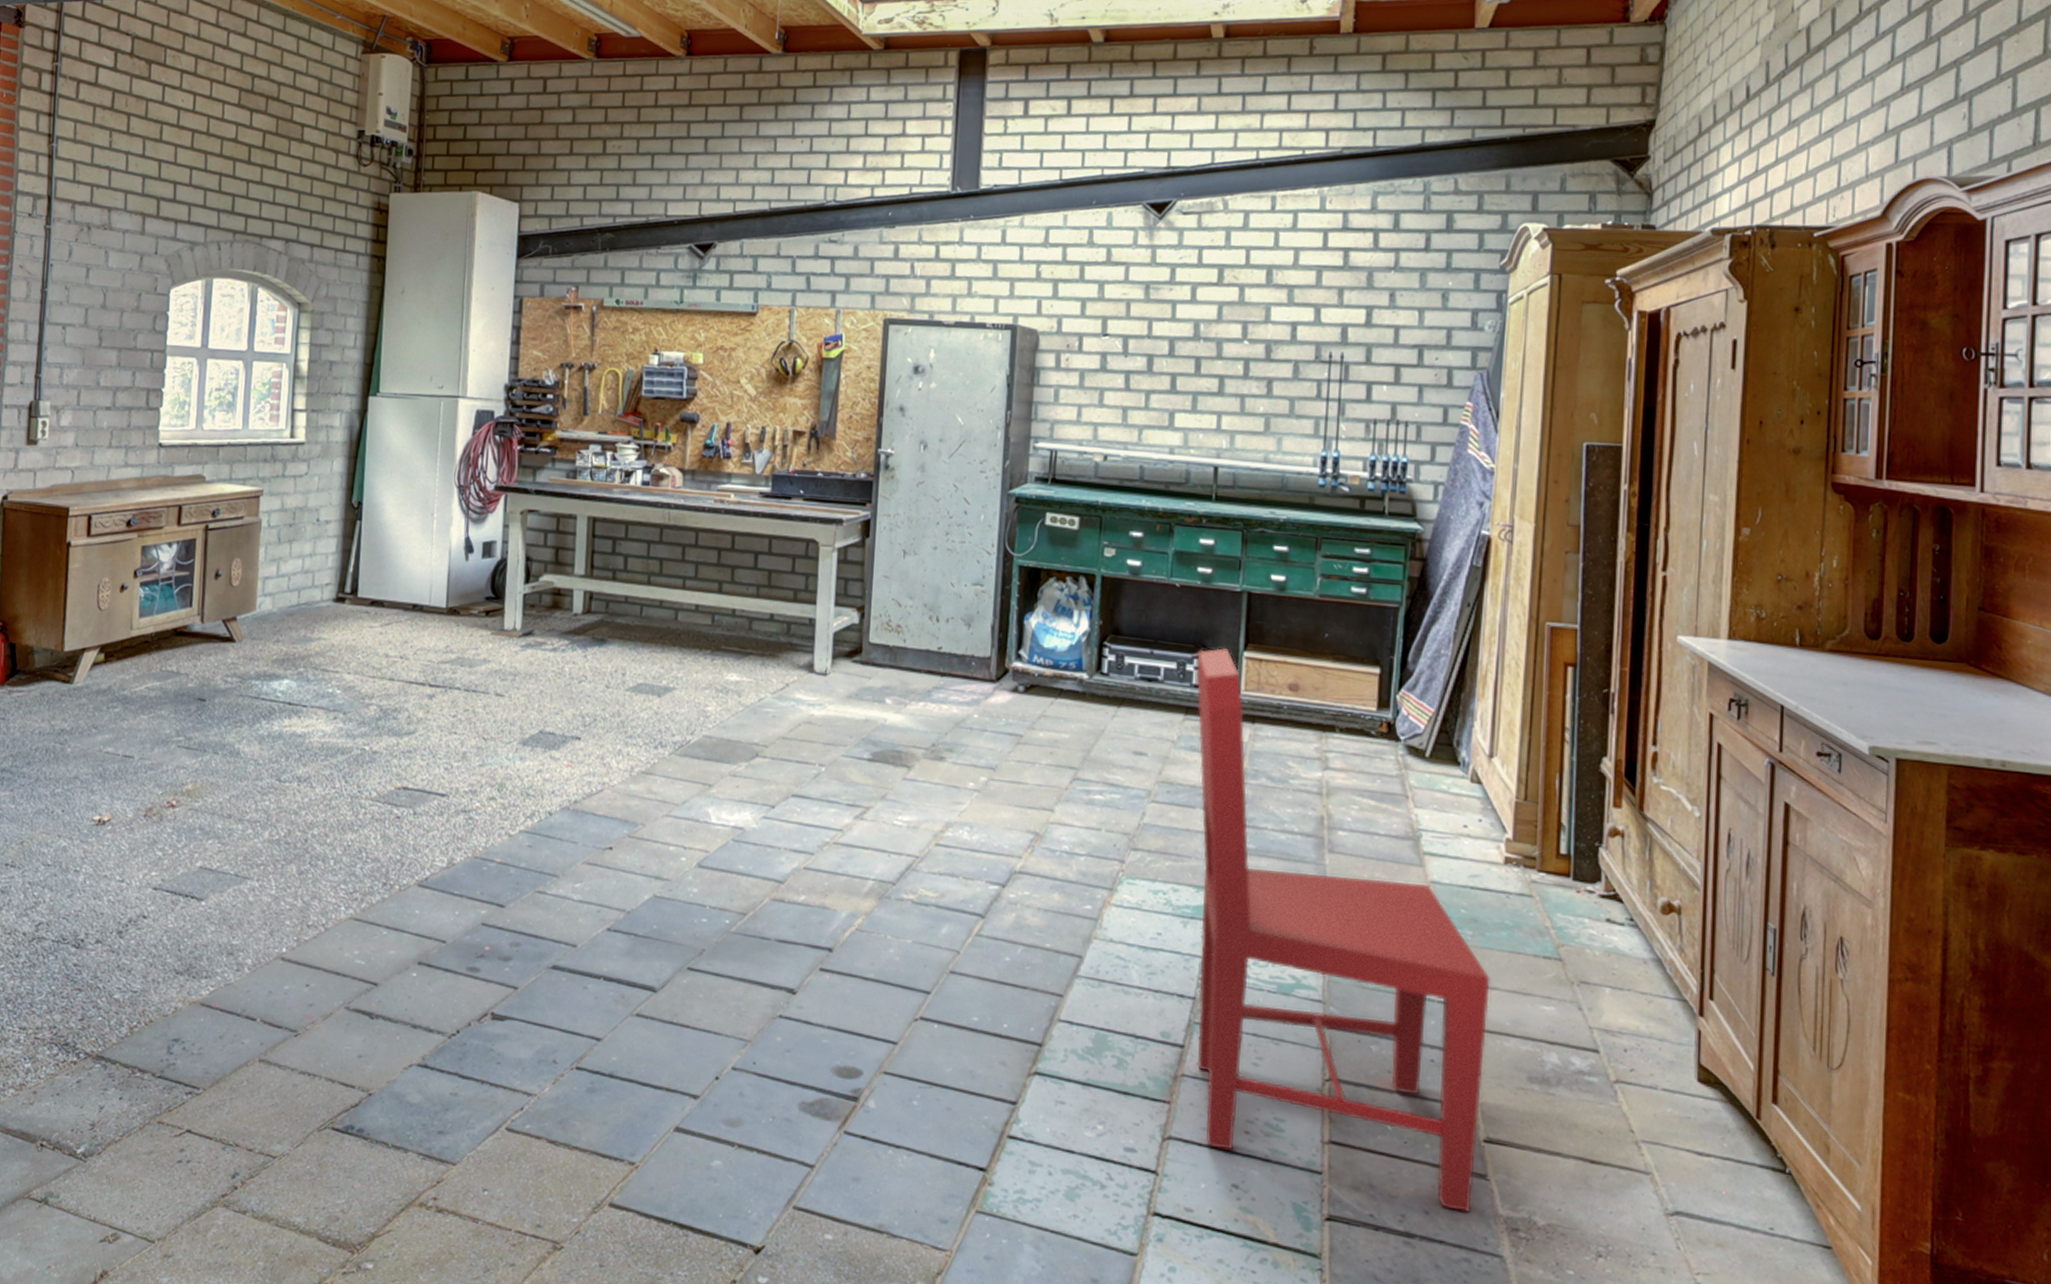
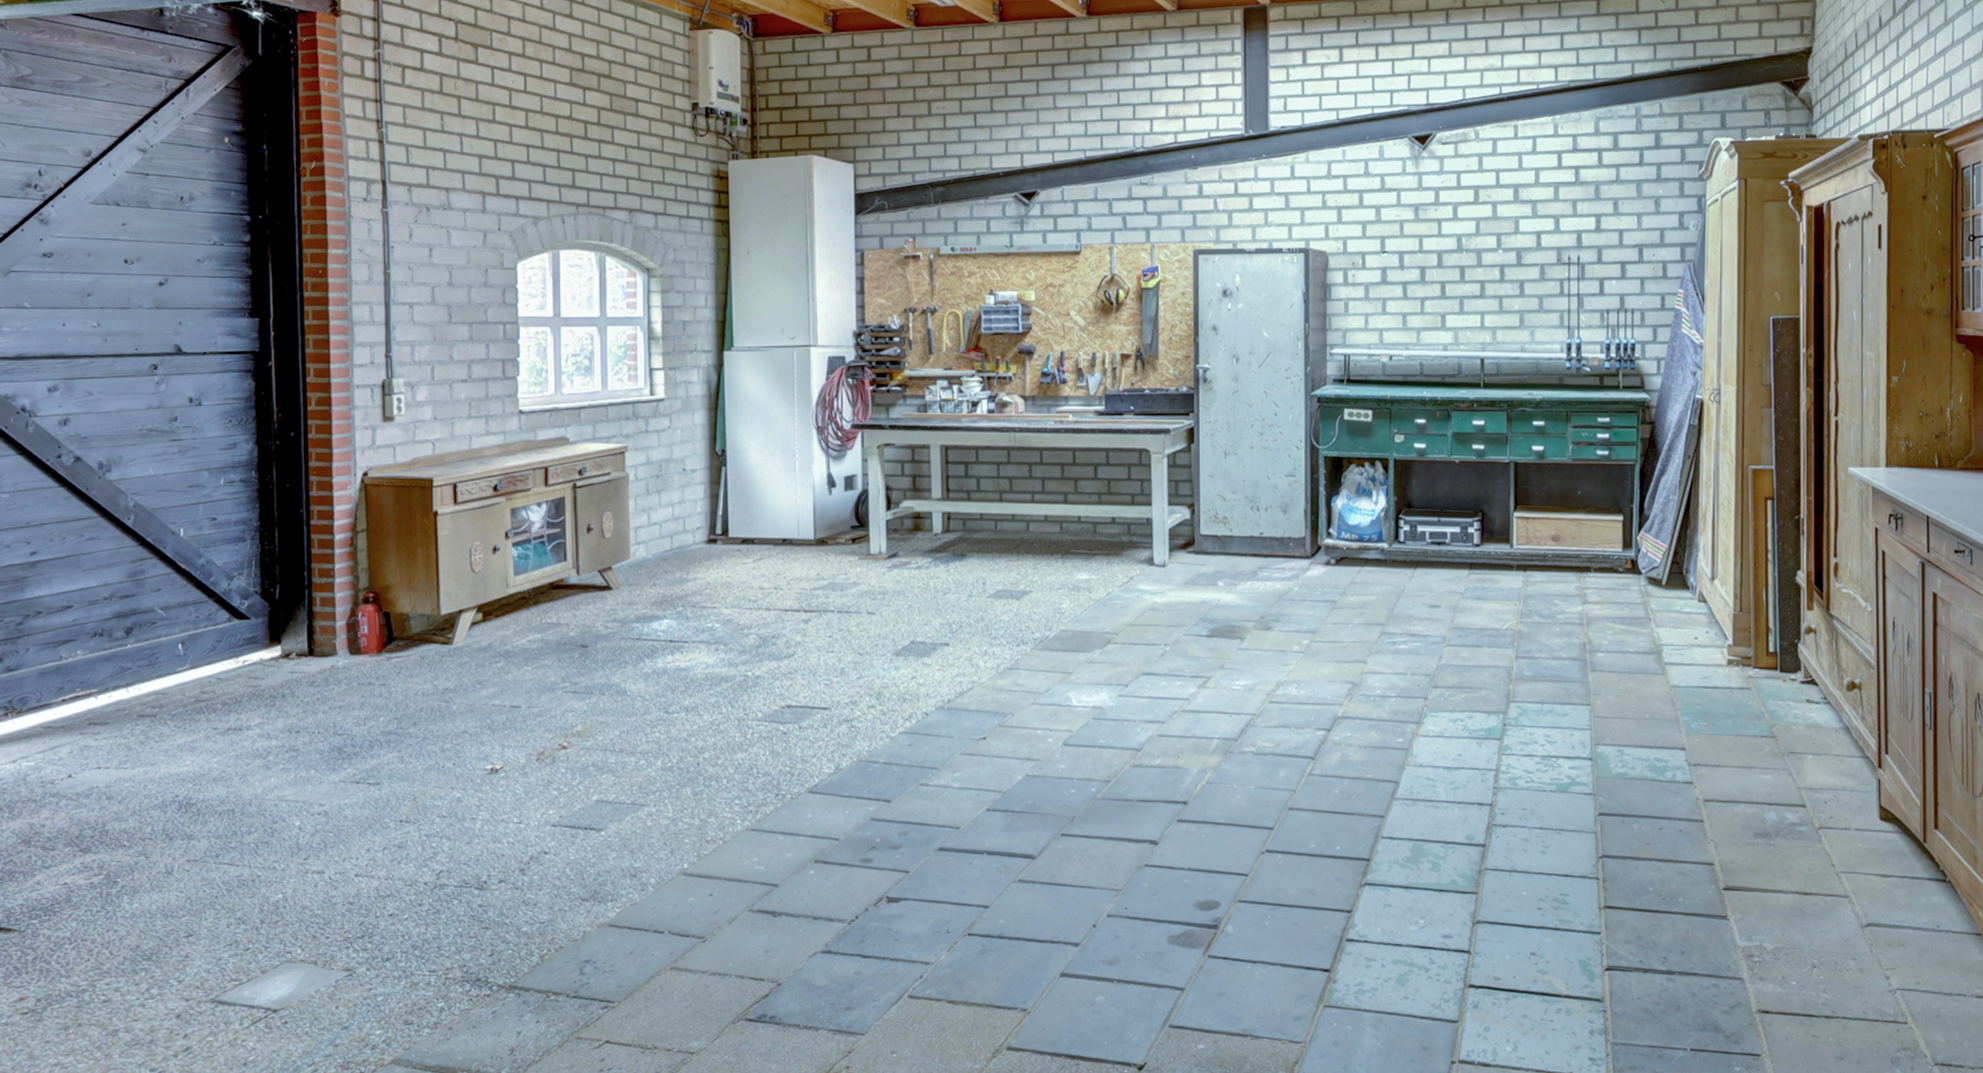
dining chair: present [1196,647,1490,1213] -> none [1477,510,1722,948]

